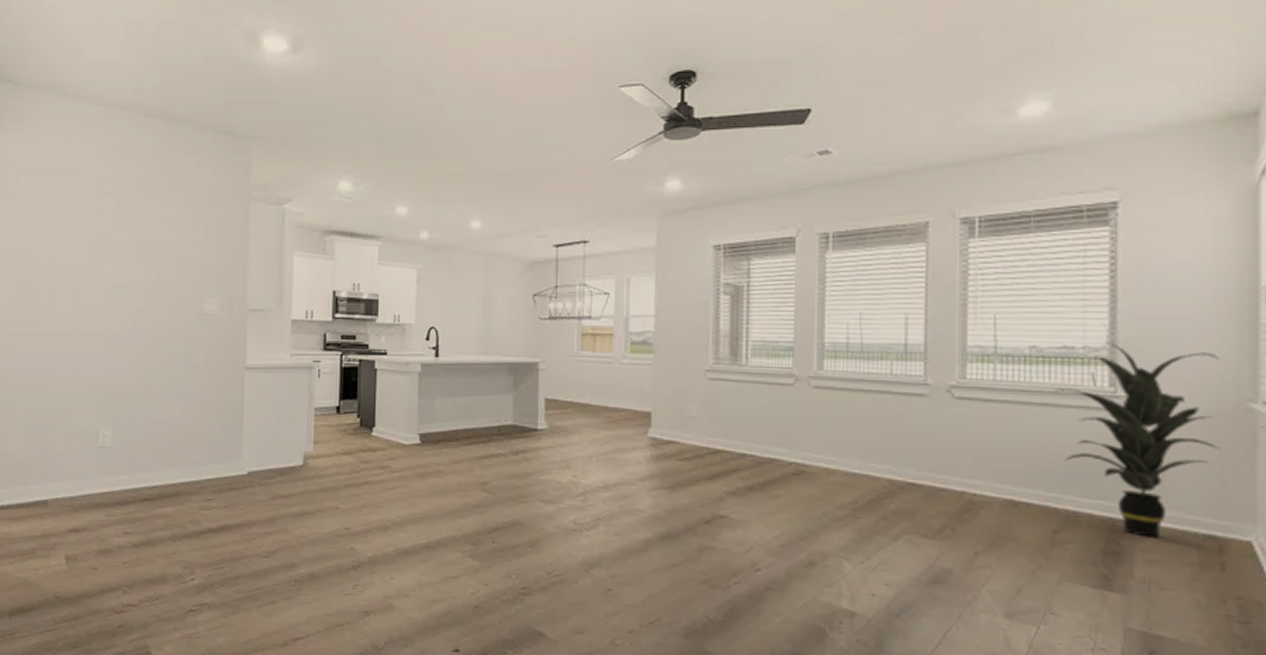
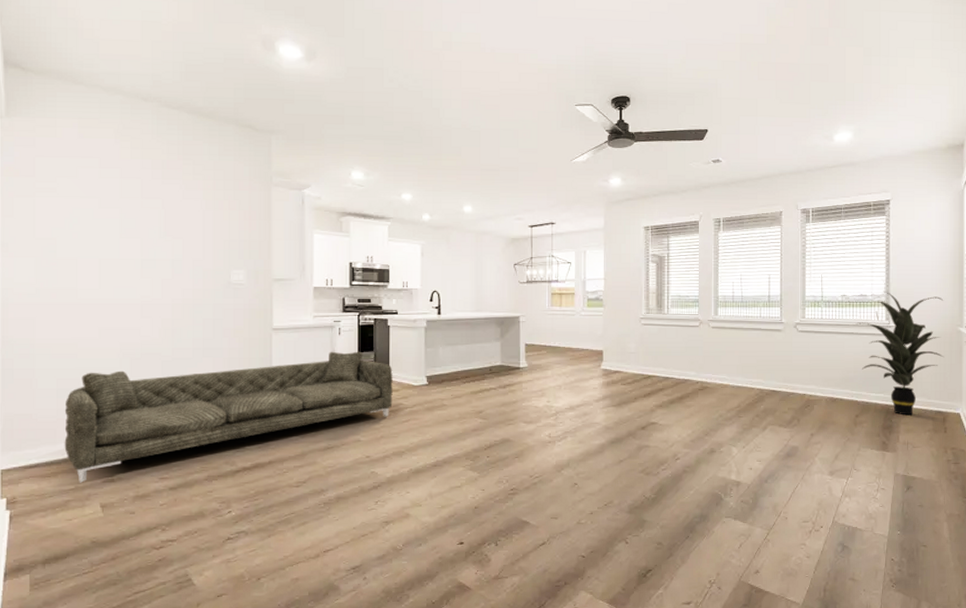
sofa: none [34,397,379,530] -> present [64,351,393,483]

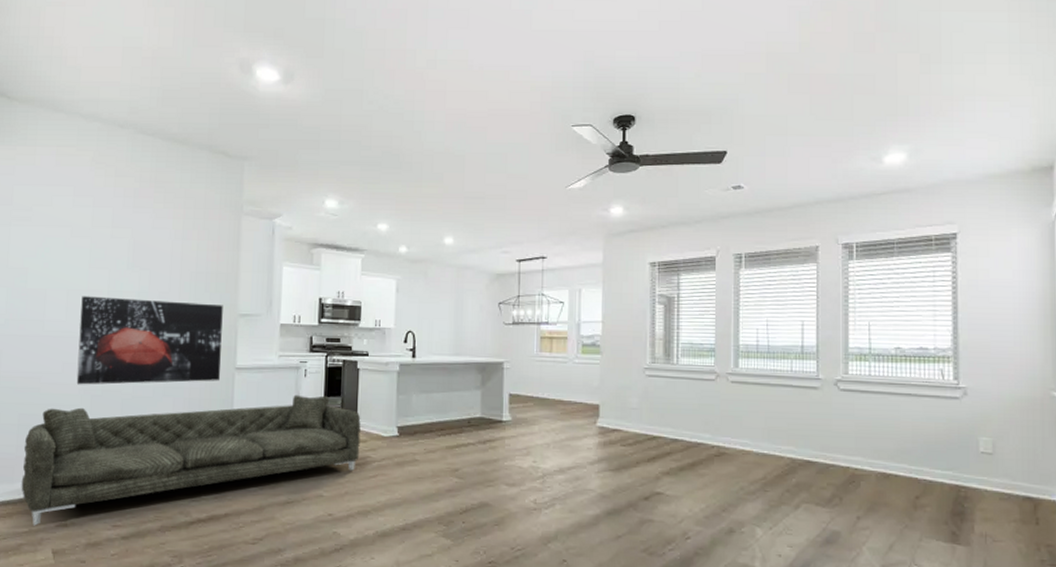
wall art: none [114,265,259,349] -> present [76,296,223,385]
indoor plant: present [854,291,944,415] -> none [911,343,1032,500]

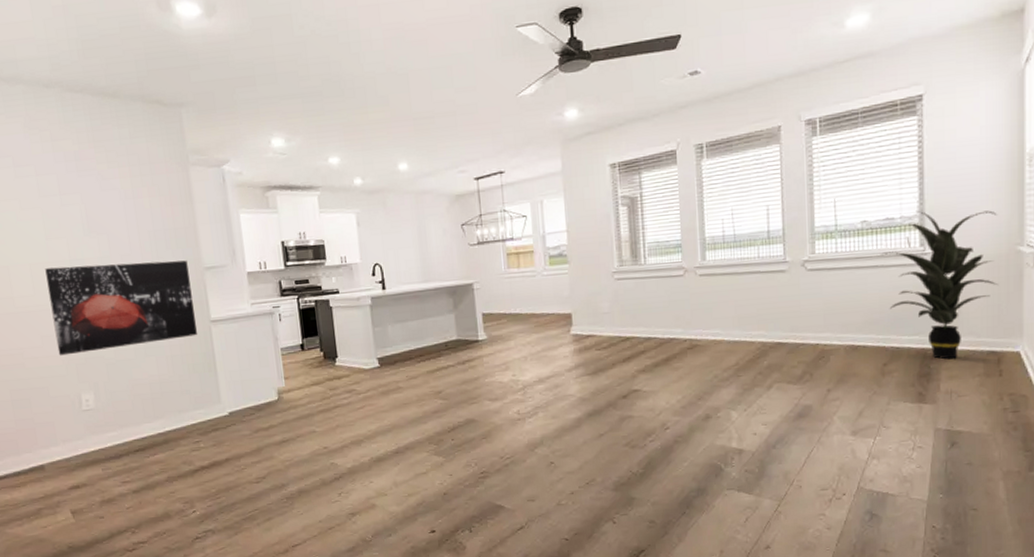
sofa: present [21,394,361,526] -> none [21,337,345,491]
indoor plant: none [911,343,1032,500] -> present [878,210,998,360]

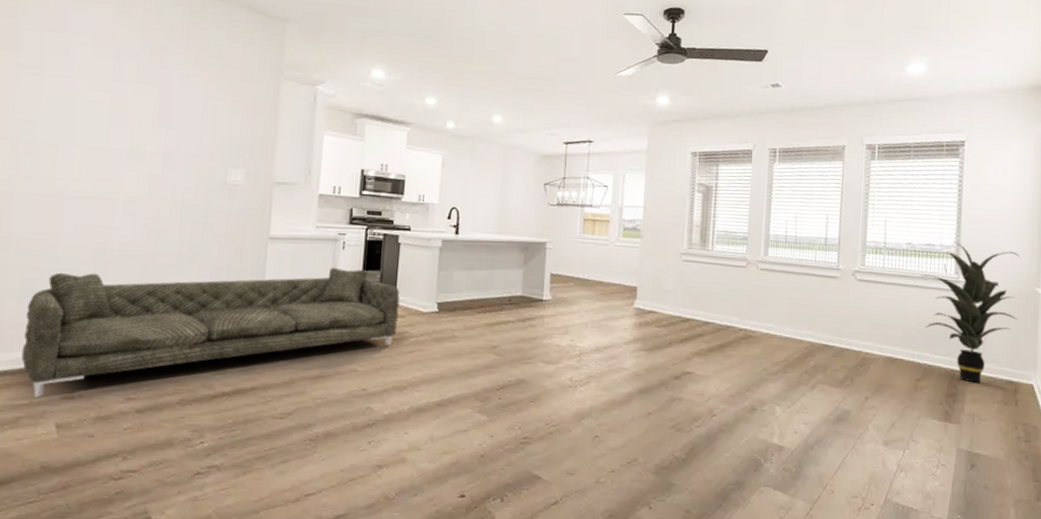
sofa: none [21,337,345,491] -> present [21,267,400,398]
wall art: present [45,260,198,356] -> none [89,154,258,251]

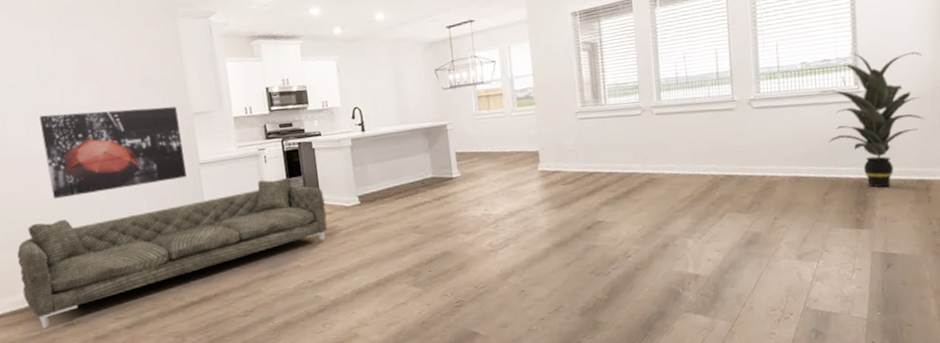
wall art: none [89,154,258,251] -> present [39,106,187,199]

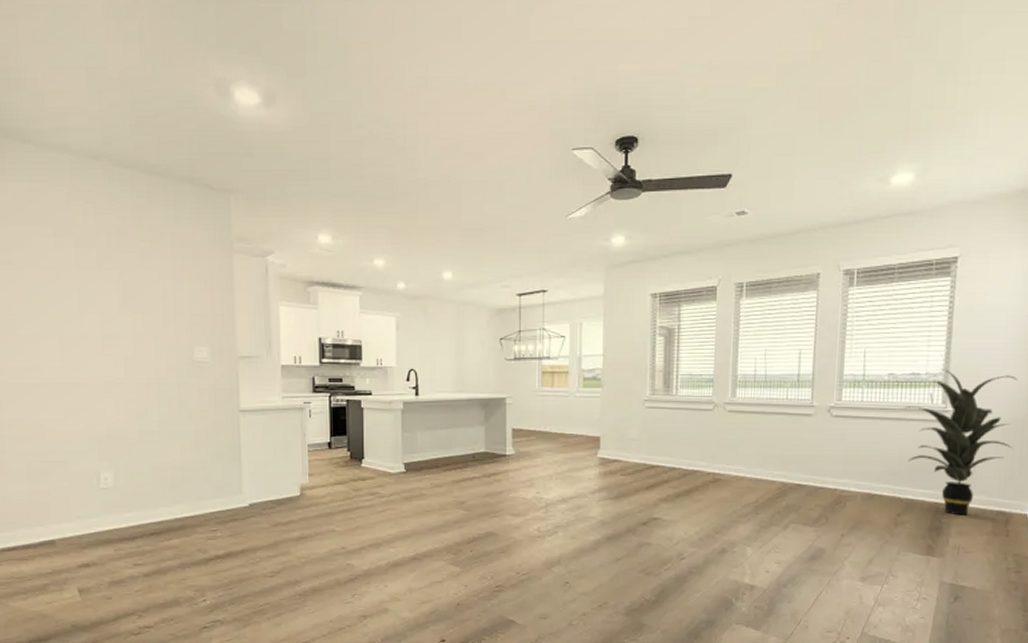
sofa: present [17,177,328,329] -> none [36,435,368,567]
wall art: present [39,106,187,199] -> none [75,342,226,431]

